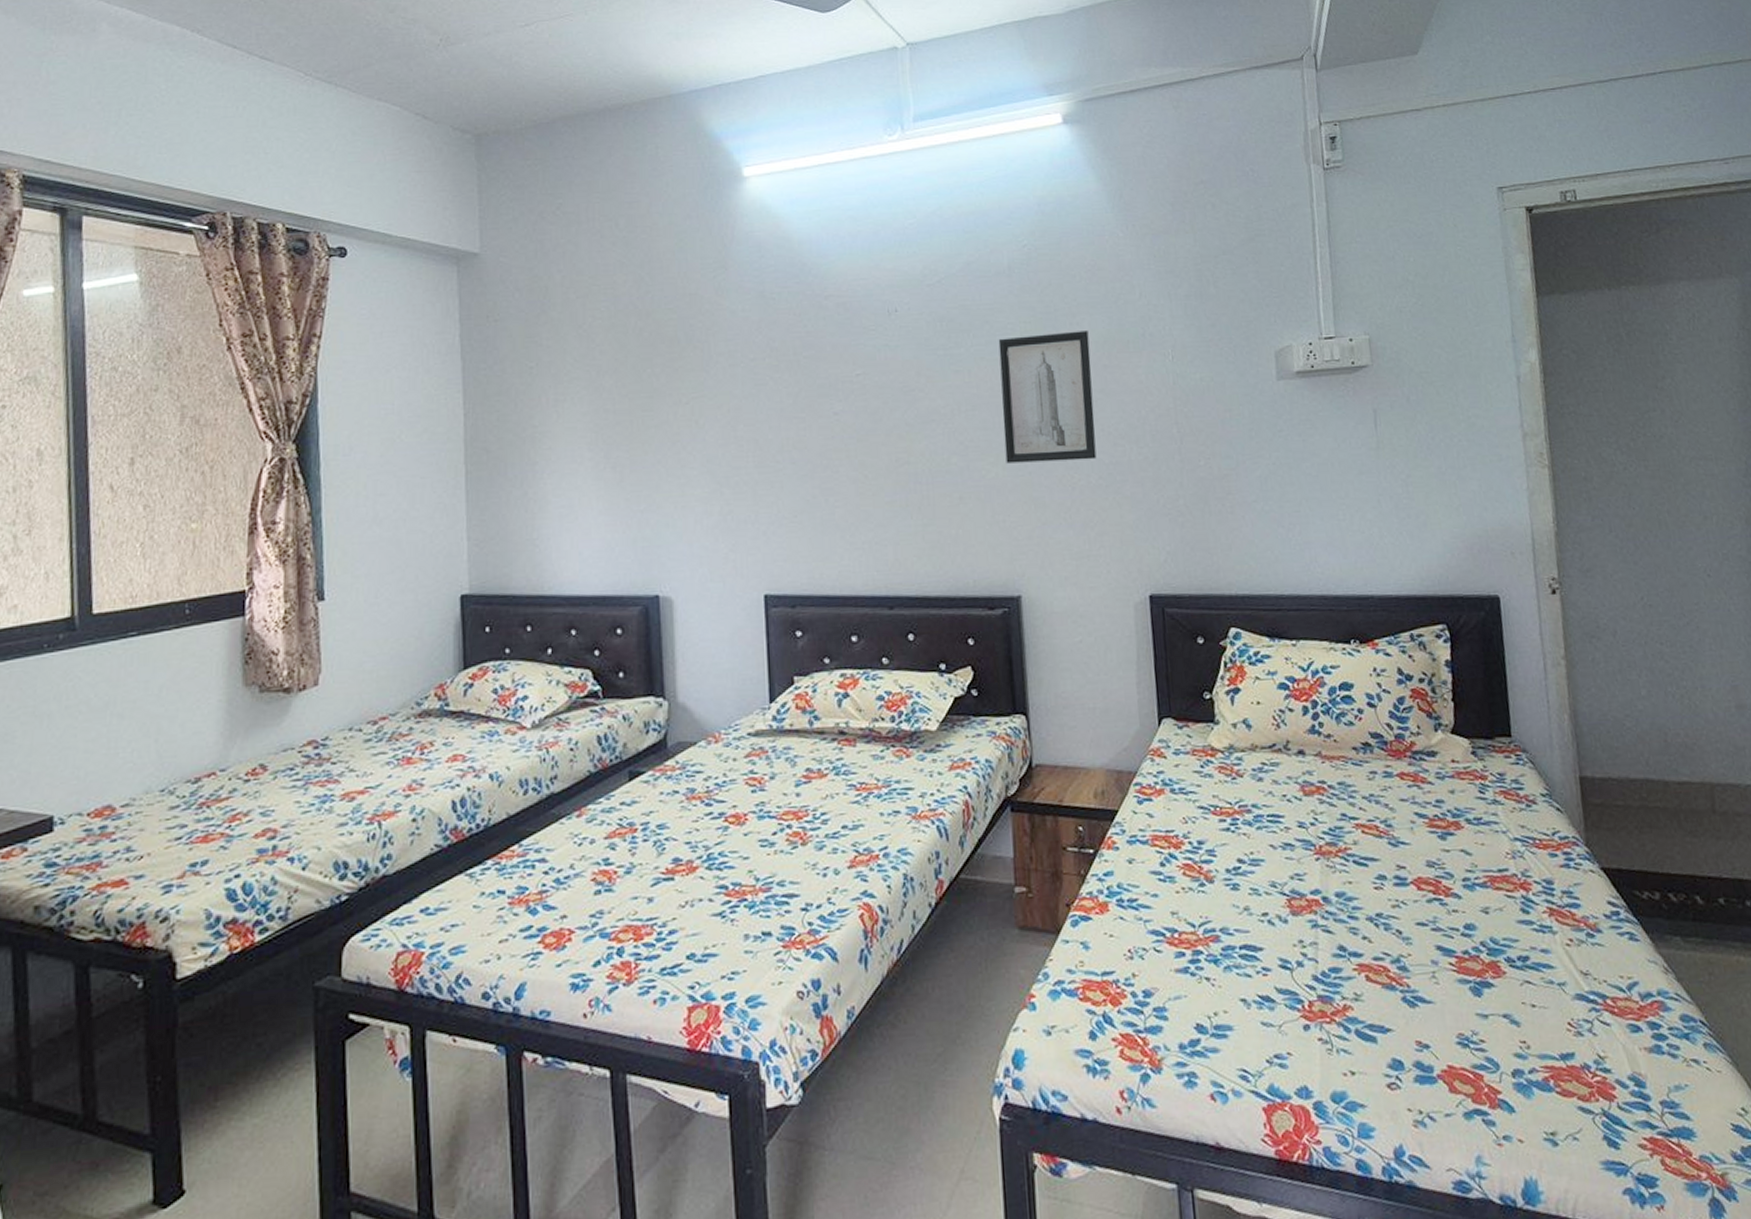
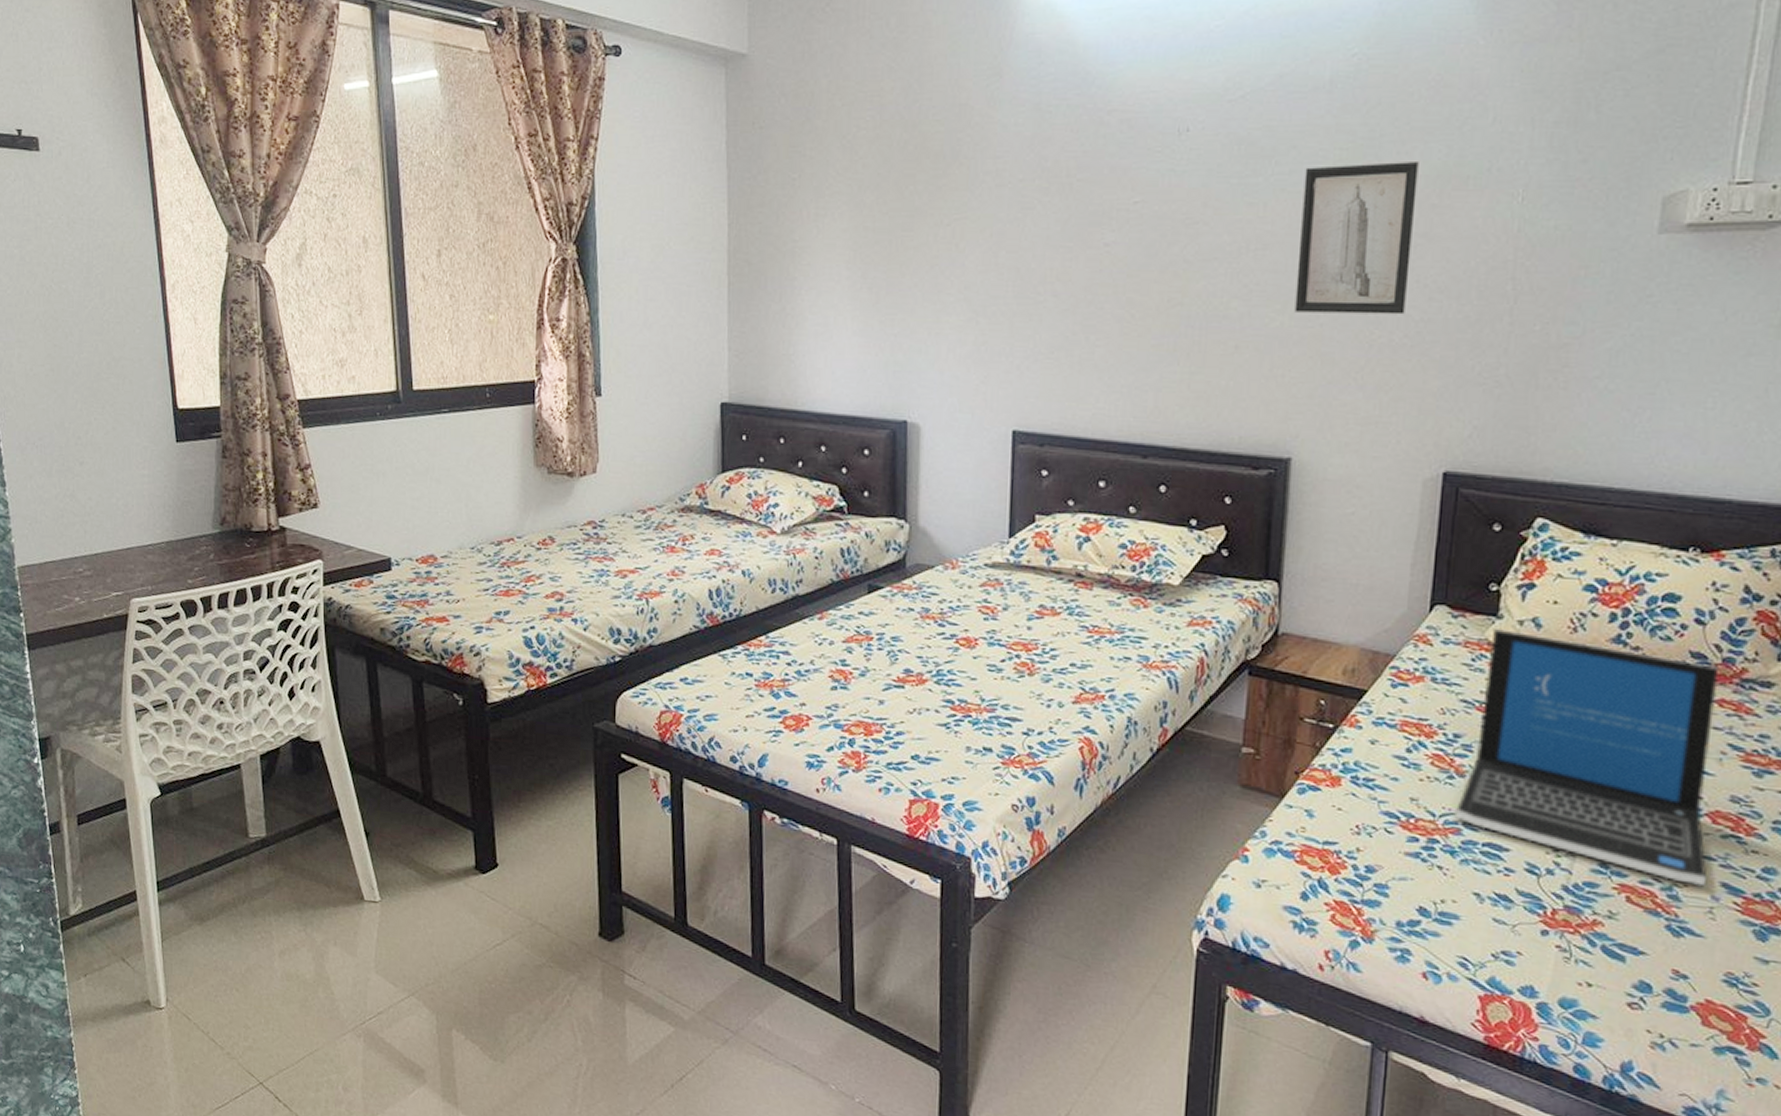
laptop: none [1211,733,1425,953] -> present [1454,629,1720,887]

